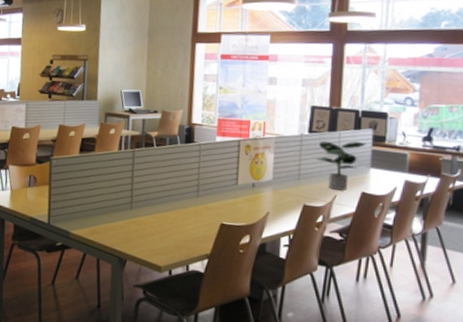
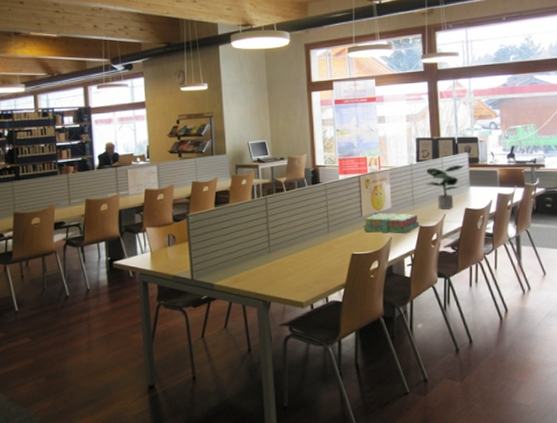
stack of books: none [237,184,304,211] -> present [363,213,420,234]

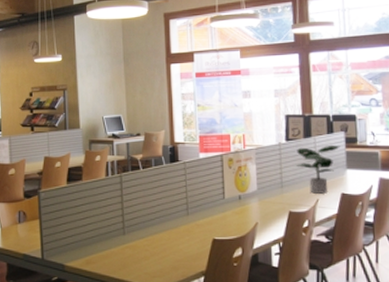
stack of books: present [363,213,420,234] -> none [225,196,289,220]

